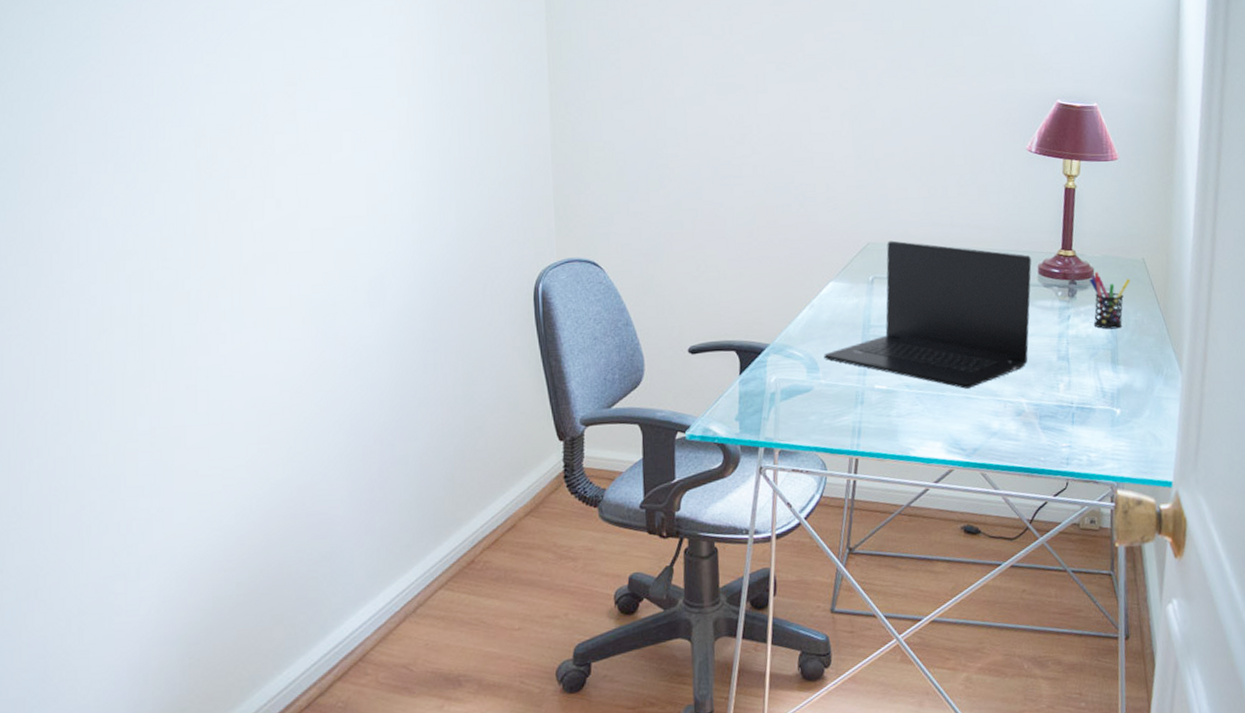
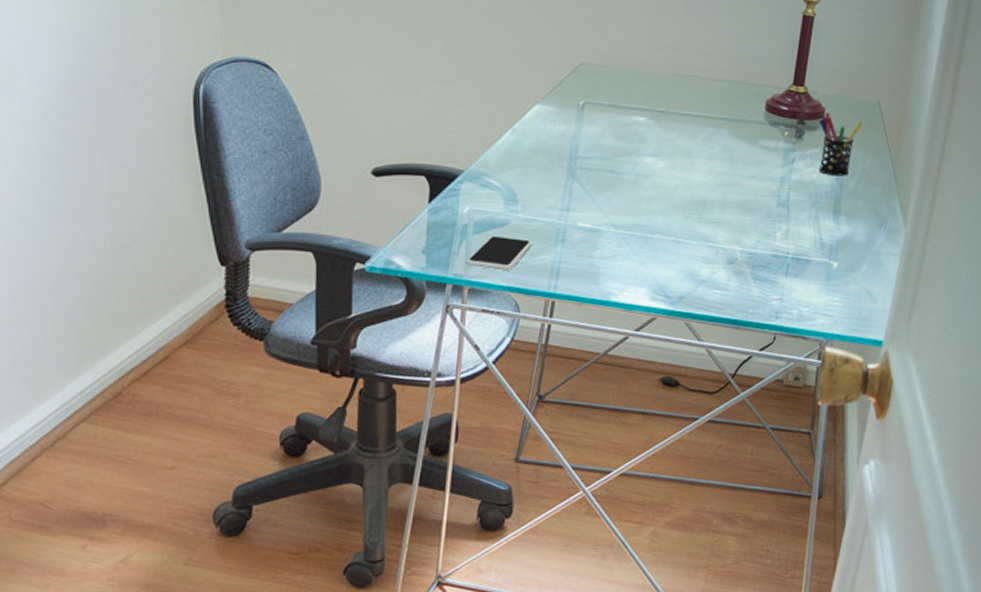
smartphone: none [775,401,834,433] -> present [465,235,532,271]
laptop: present [824,240,1032,389] -> none [524,62,759,232]

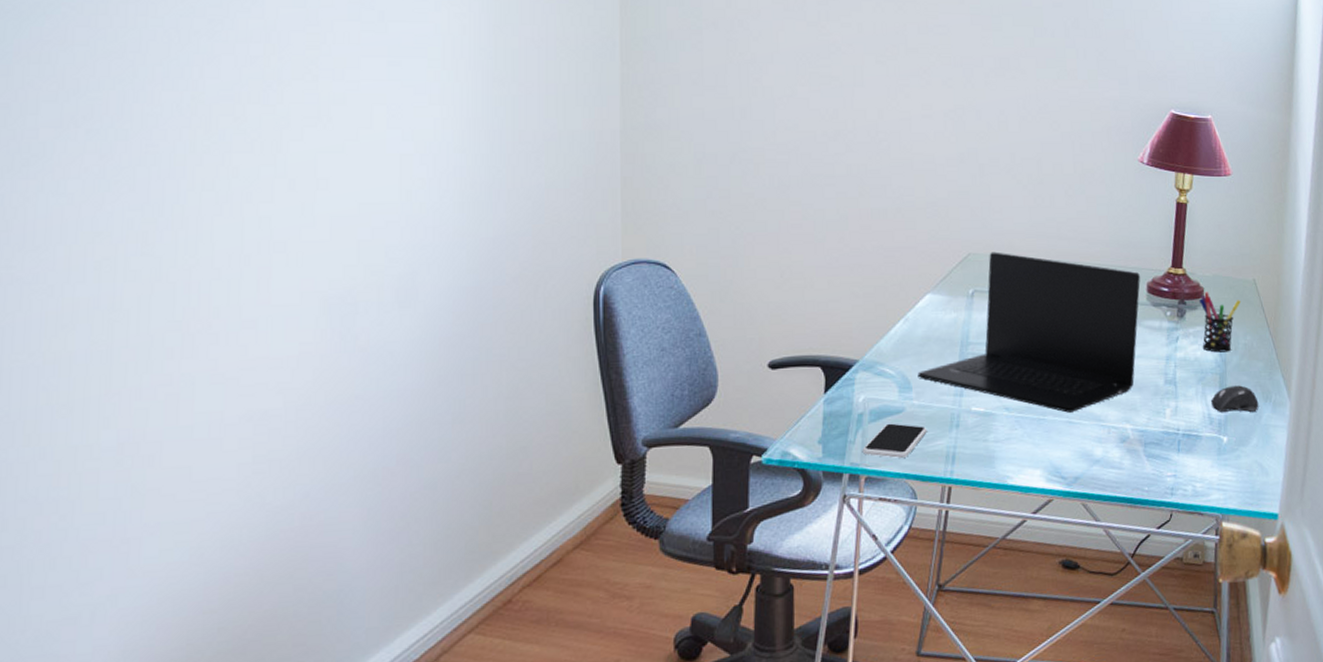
laptop: none [524,62,759,232] -> present [917,251,1141,413]
computer mouse: none [824,210,873,238] -> present [1211,385,1259,412]

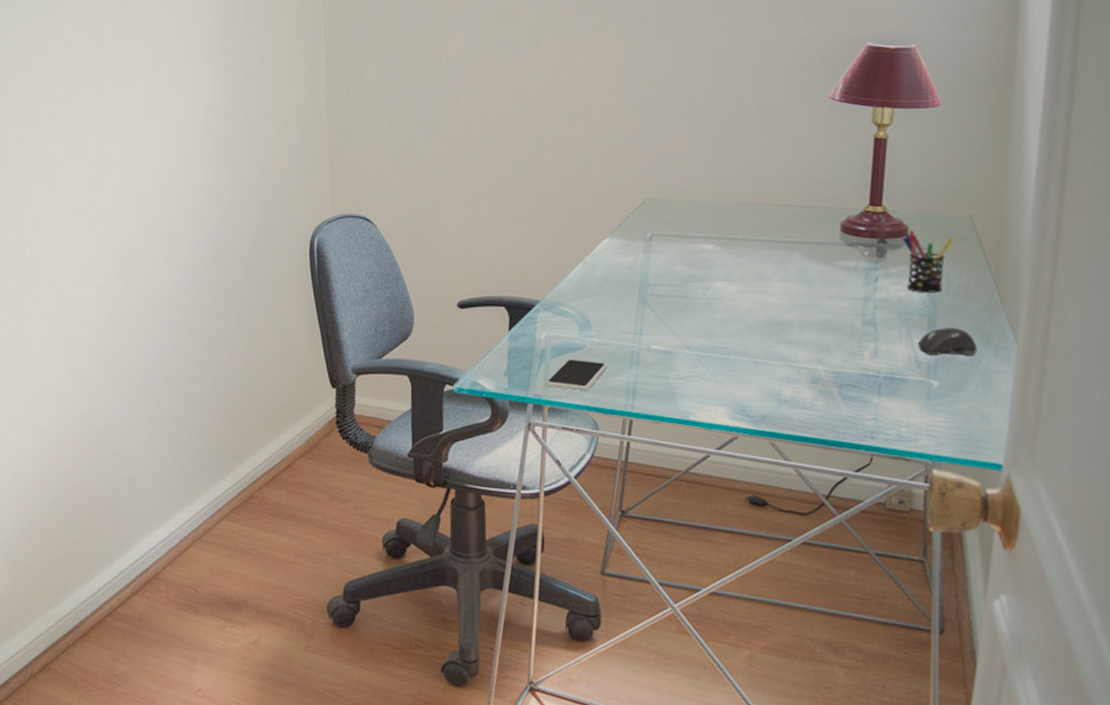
laptop: present [917,251,1141,413] -> none [597,196,833,353]

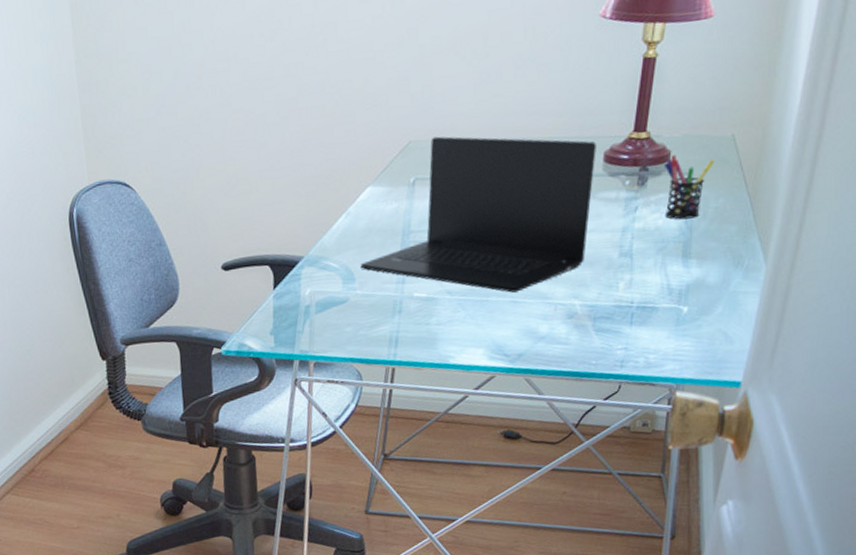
smartphone: present [545,359,608,391] -> none [310,312,371,345]
laptop: none [597,196,833,353] -> present [360,136,596,293]
computer mouse: present [918,327,978,356] -> none [672,252,728,282]

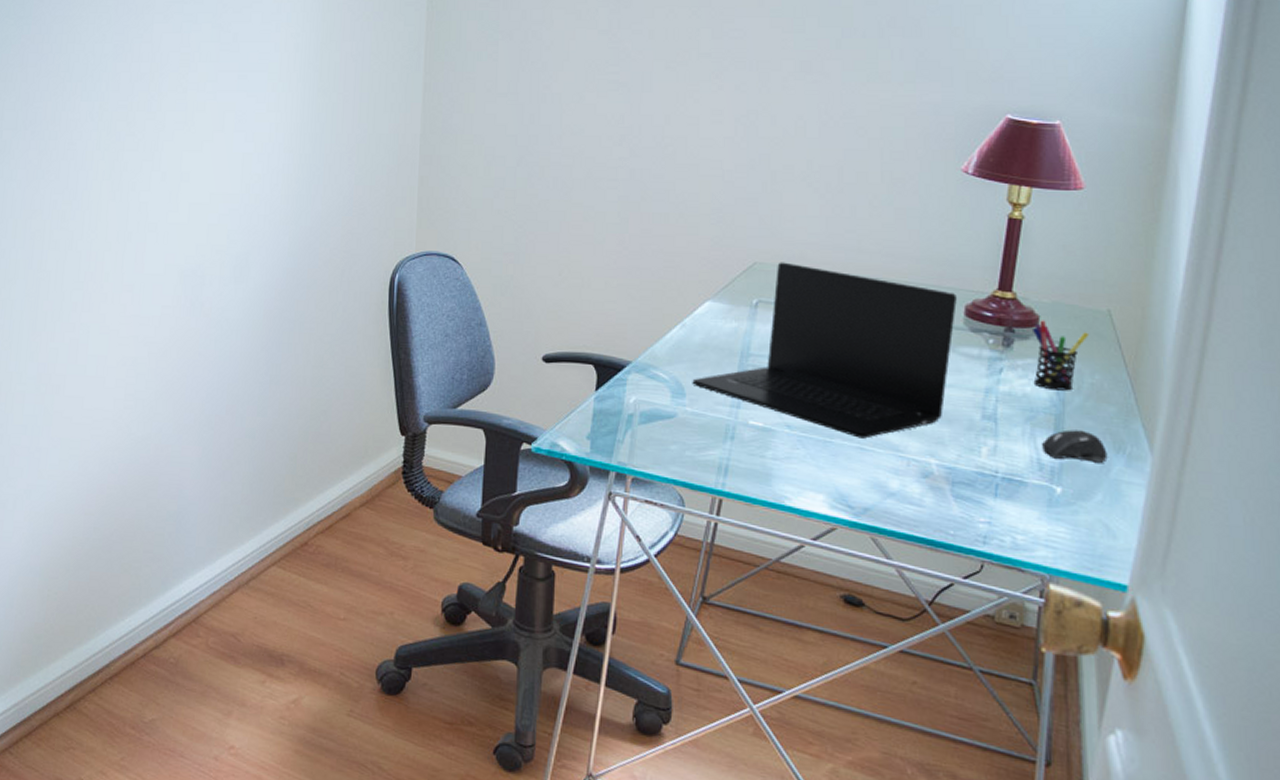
computer mouse: none [672,252,728,282] -> present [1042,429,1108,463]

